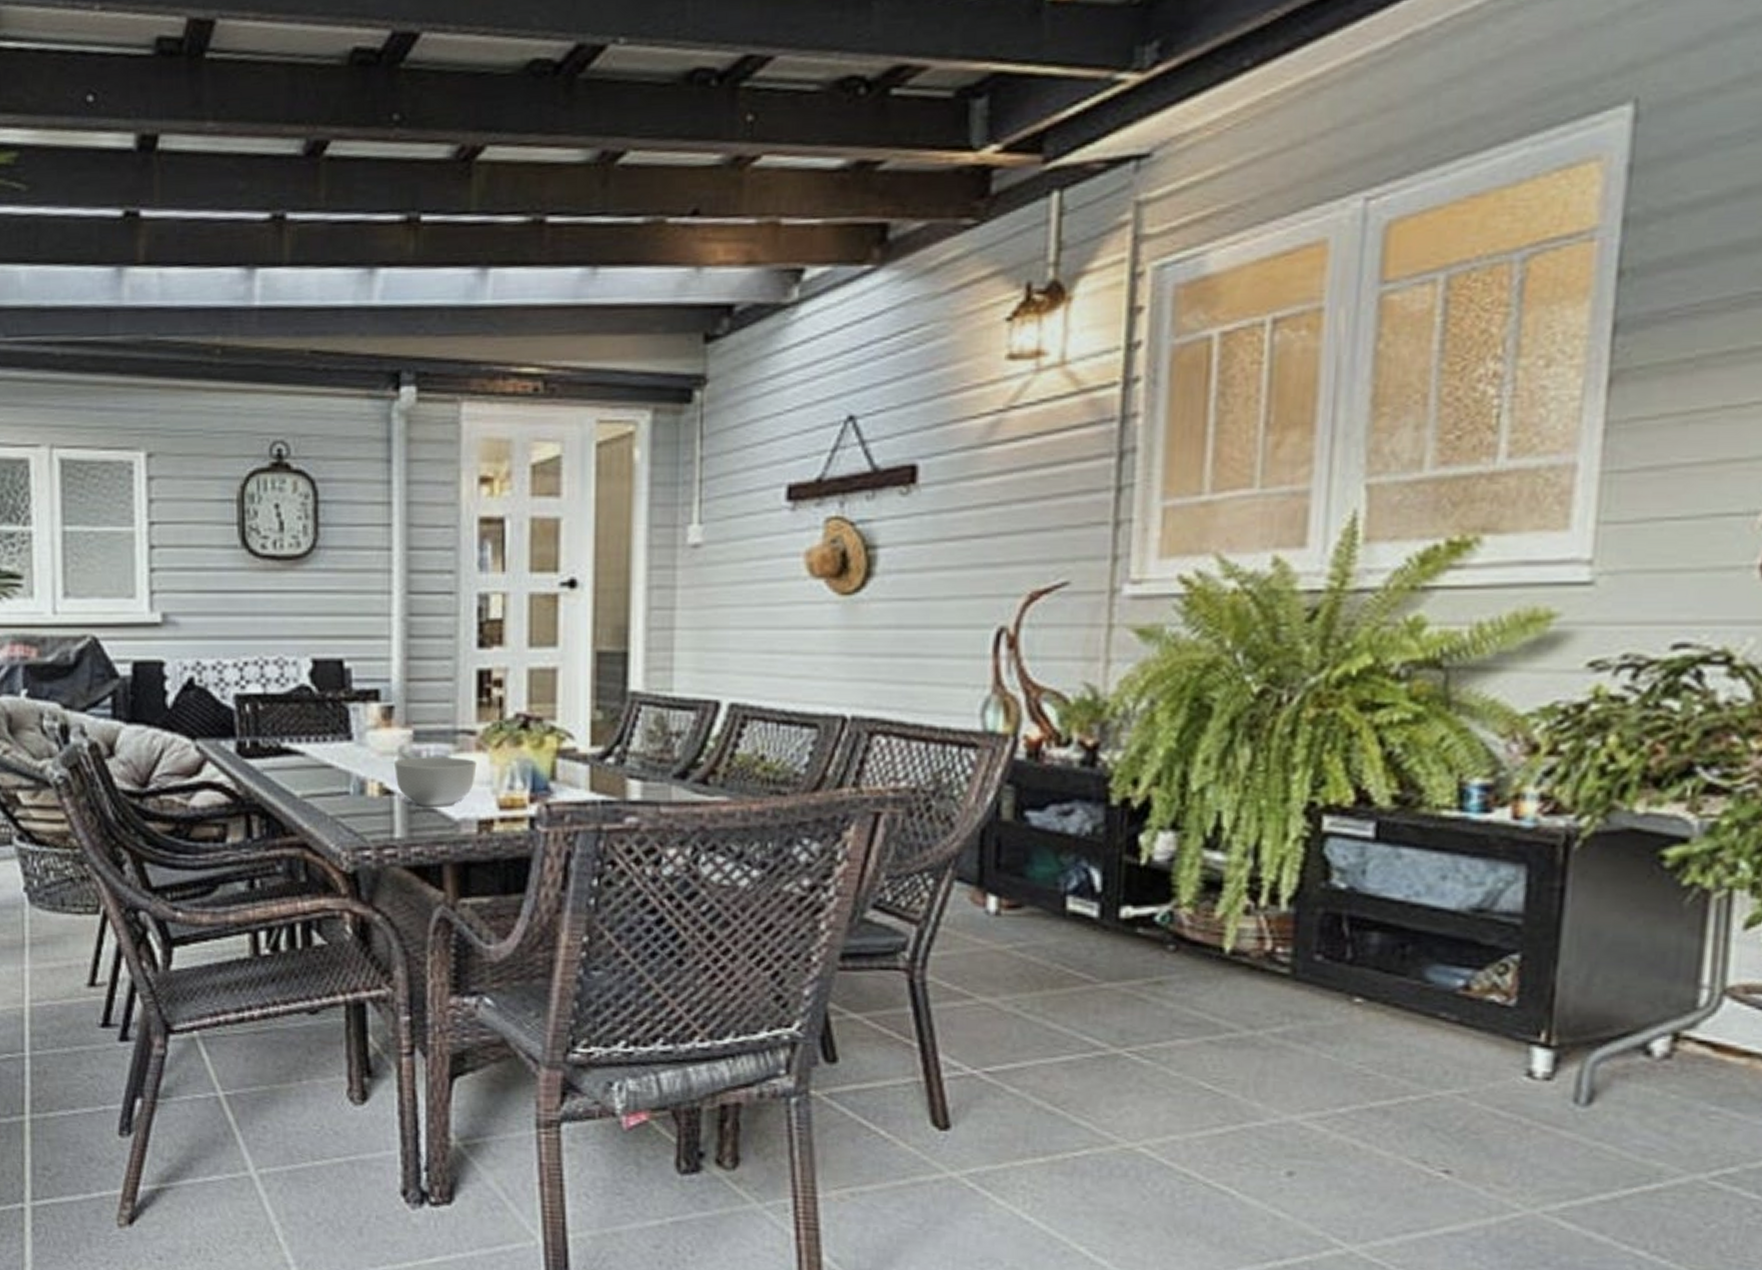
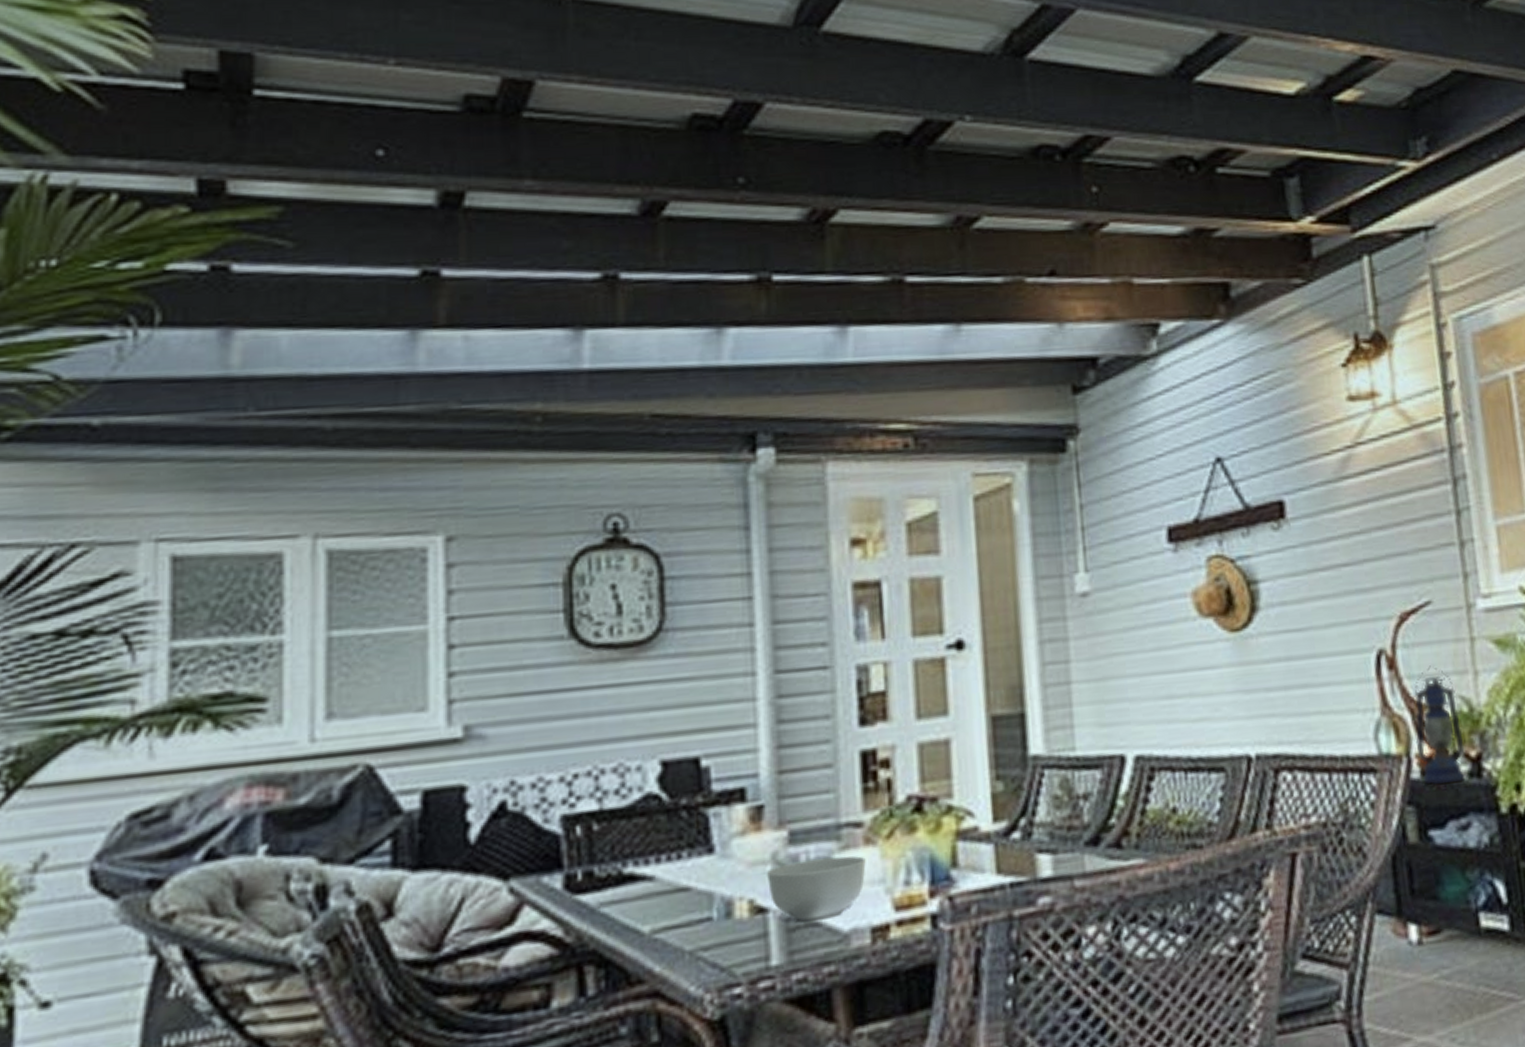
lantern: none [1025,649,1082,769] -> present [1414,665,1466,786]

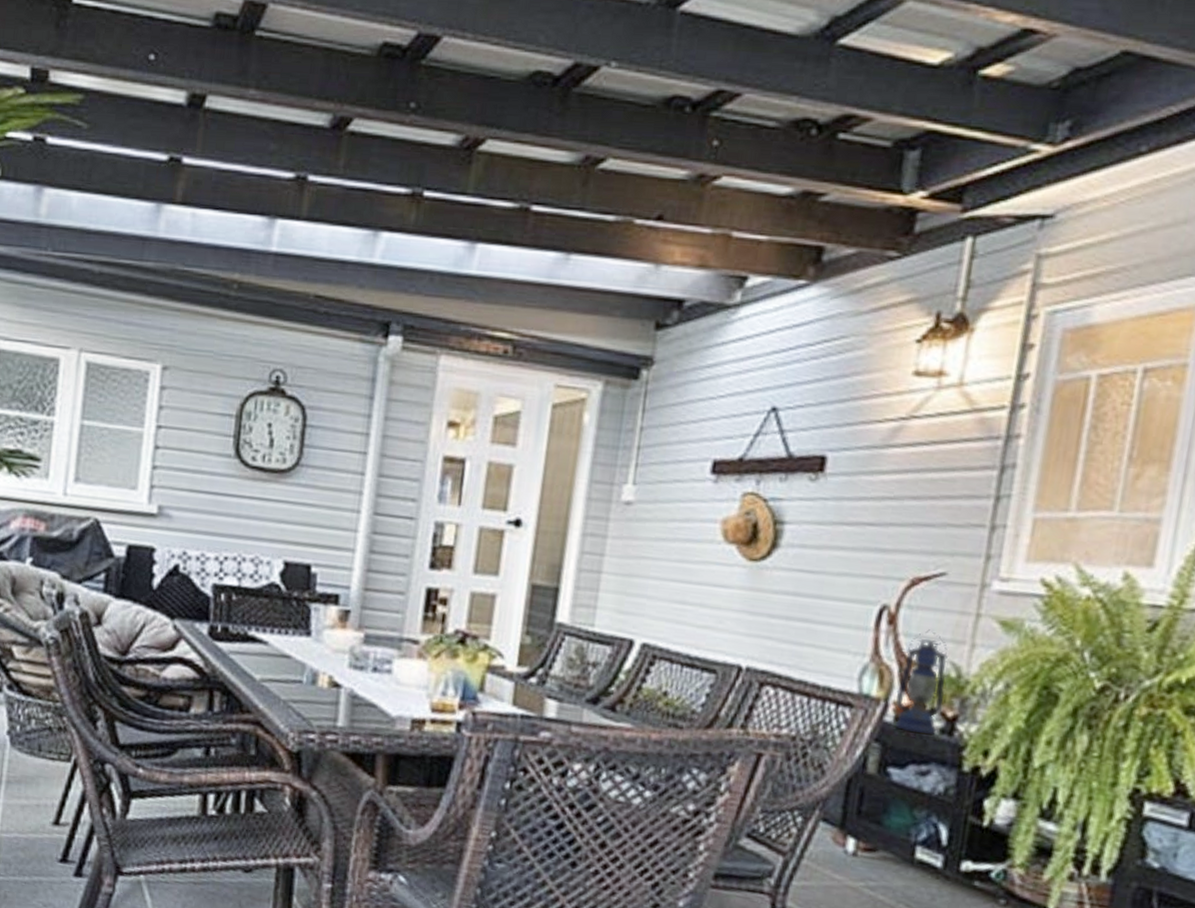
bowl: present [767,856,866,923] -> none [344,657,417,705]

